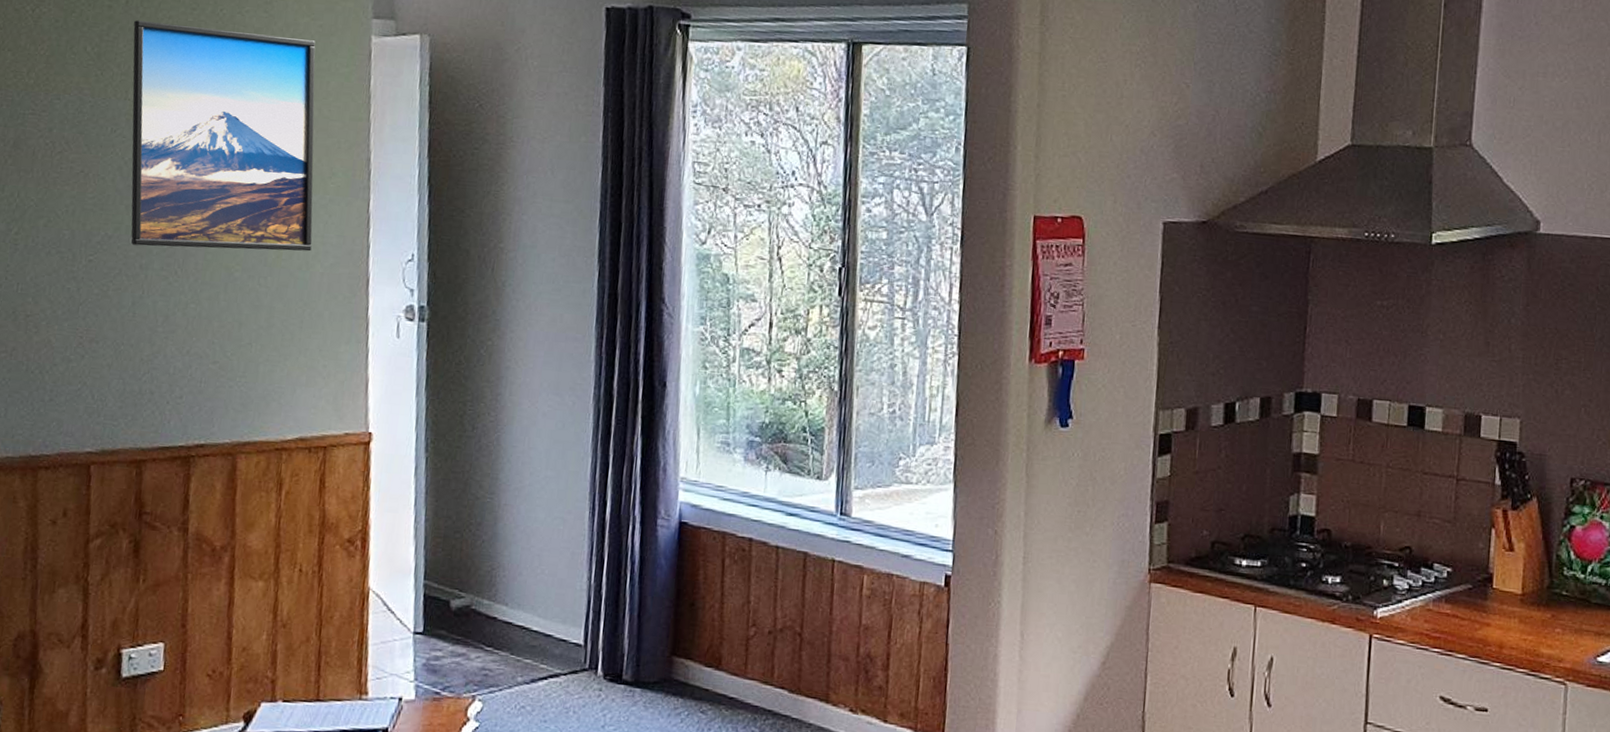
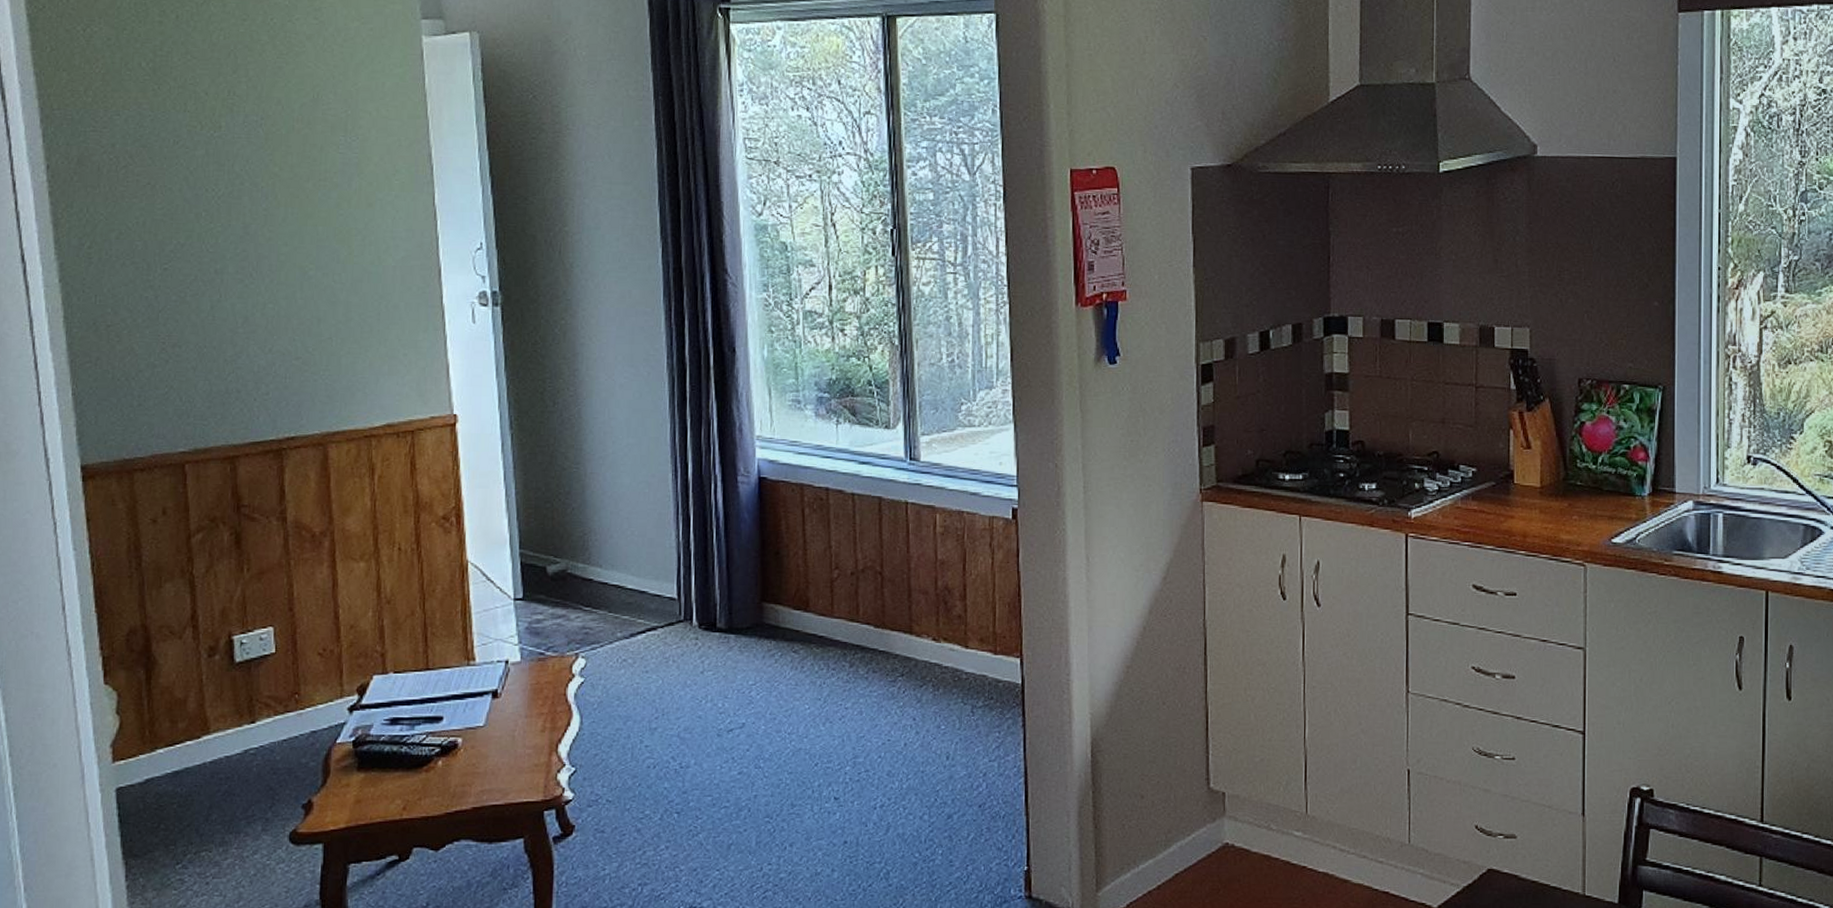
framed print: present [131,20,316,252] -> none [186,34,382,252]

